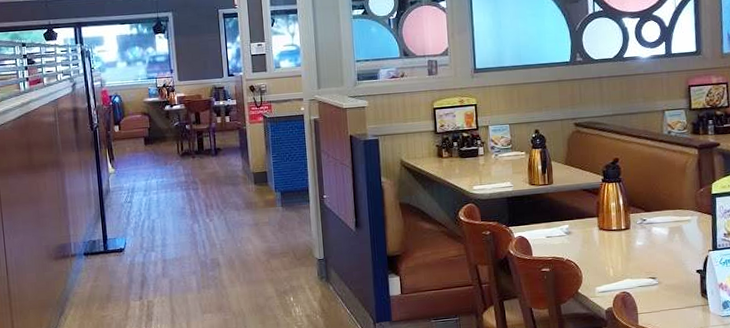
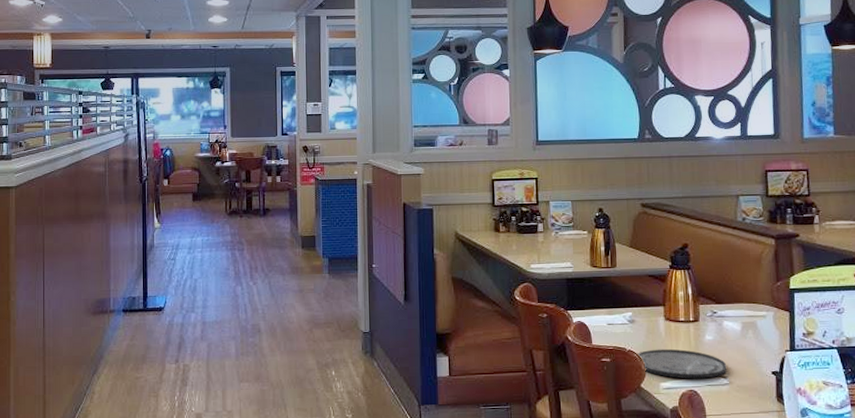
plate: none [574,255,656,282] -> present [637,348,727,379]

